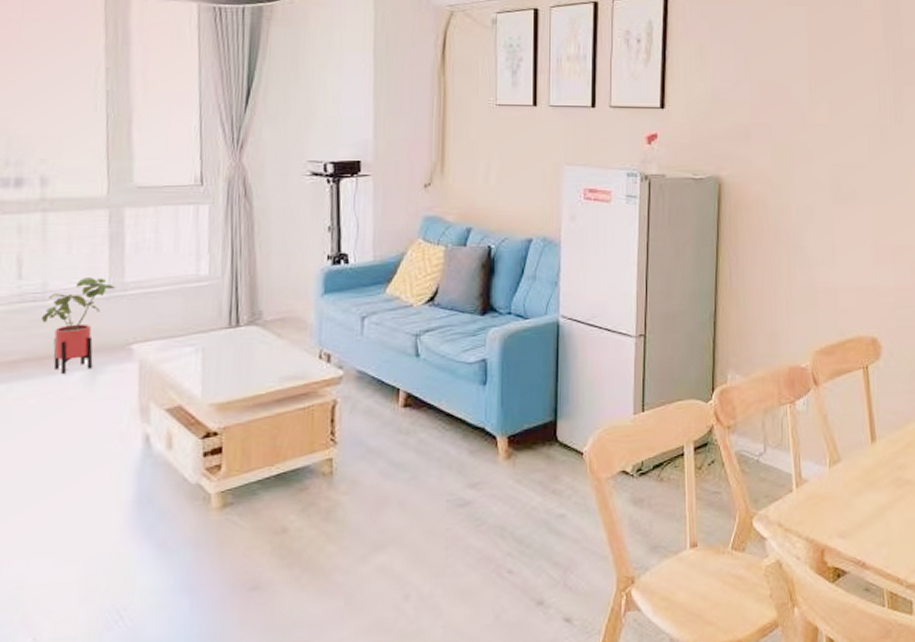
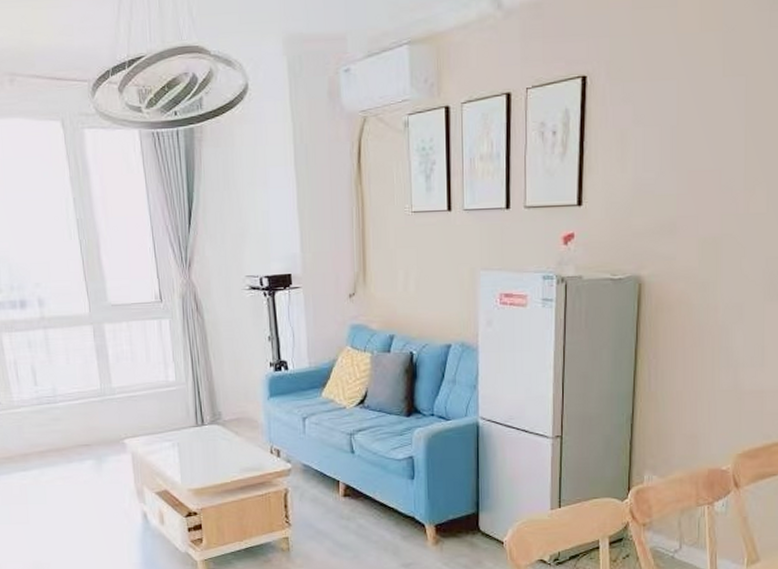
house plant: present [42,276,115,374] -> none [56,383,106,462]

